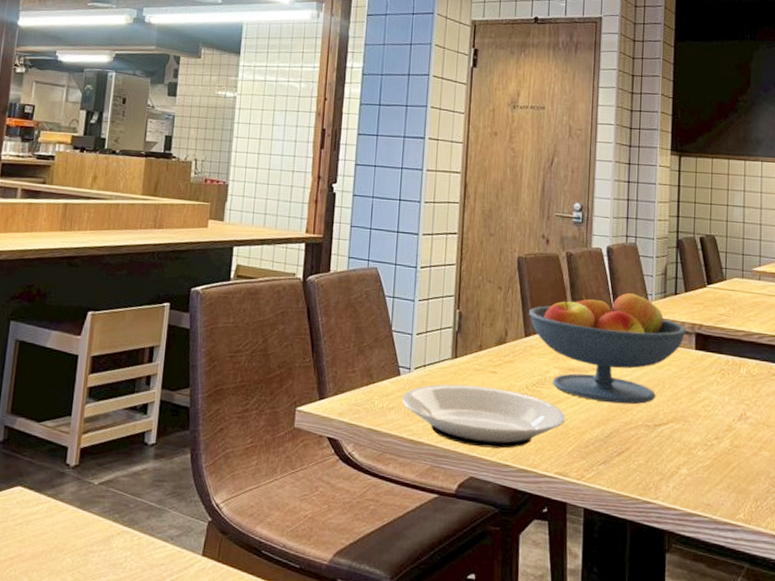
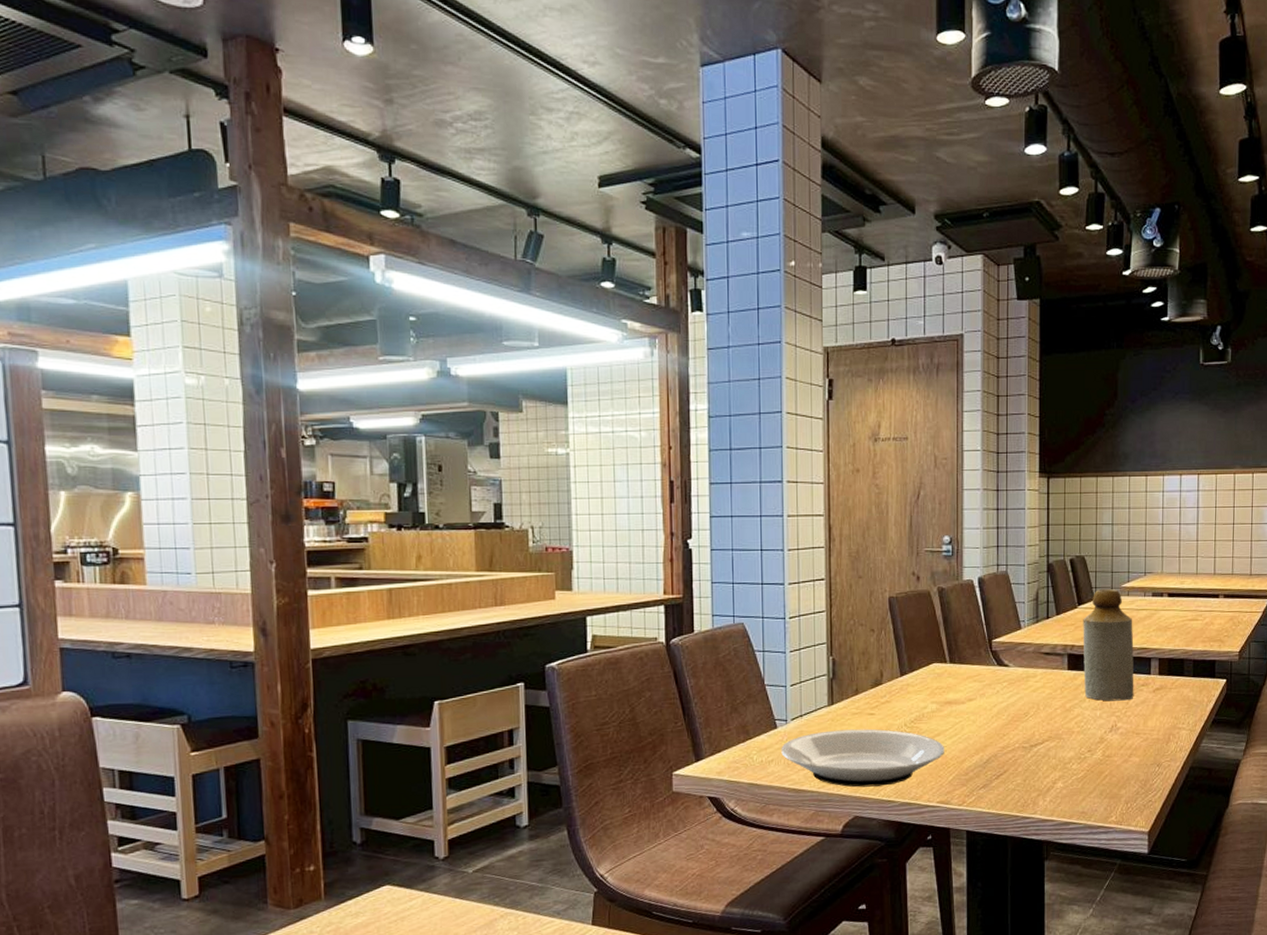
fruit bowl: present [528,292,688,405] -> none [902,620,1060,730]
bottle: none [711,270,765,389] -> present [1083,589,1134,701]

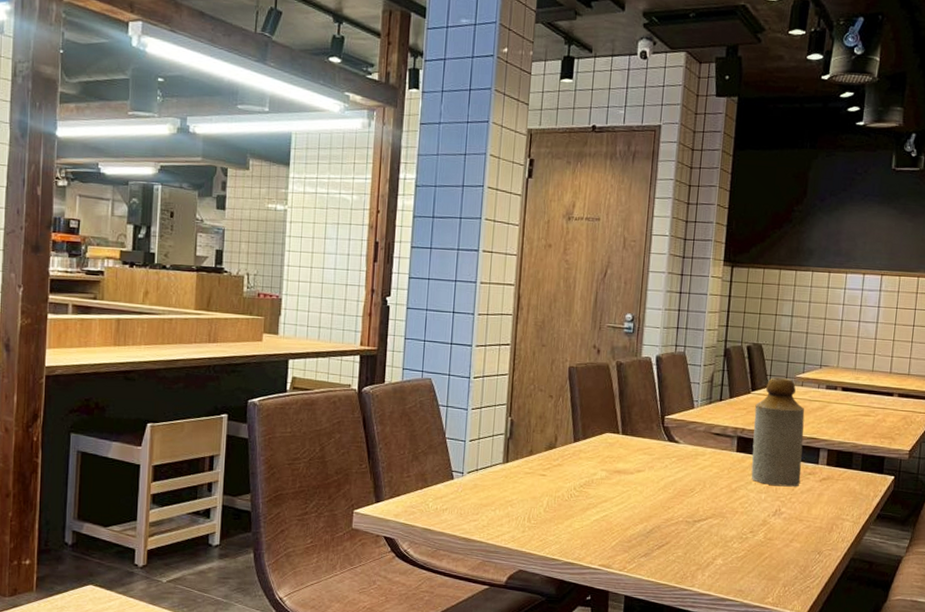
plate: present [781,729,944,787] -> none [455,486,610,544]

